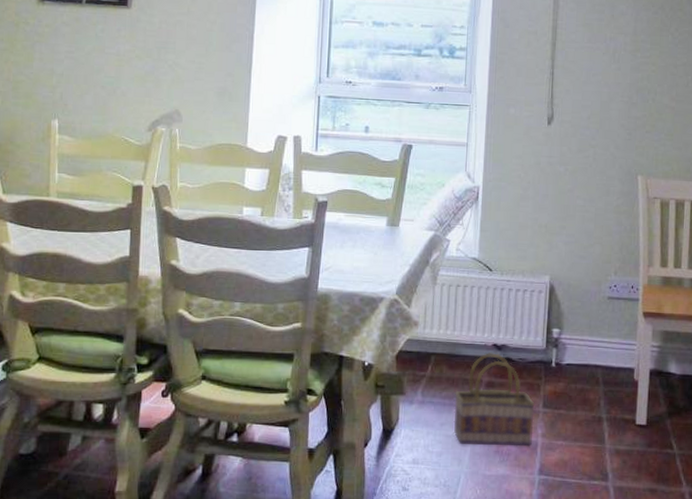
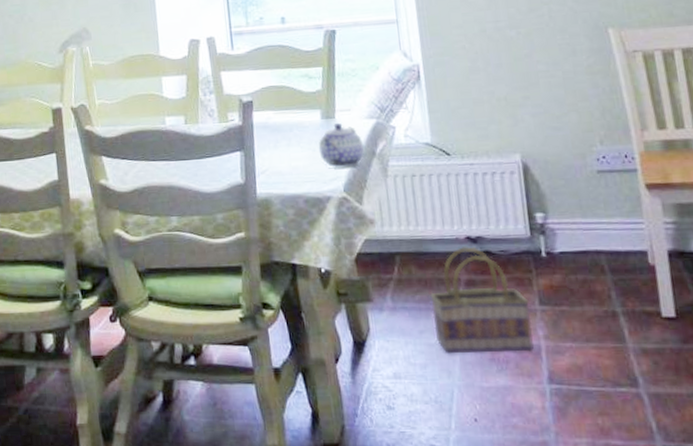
teapot: none [379,230,420,273] -> present [318,122,364,168]

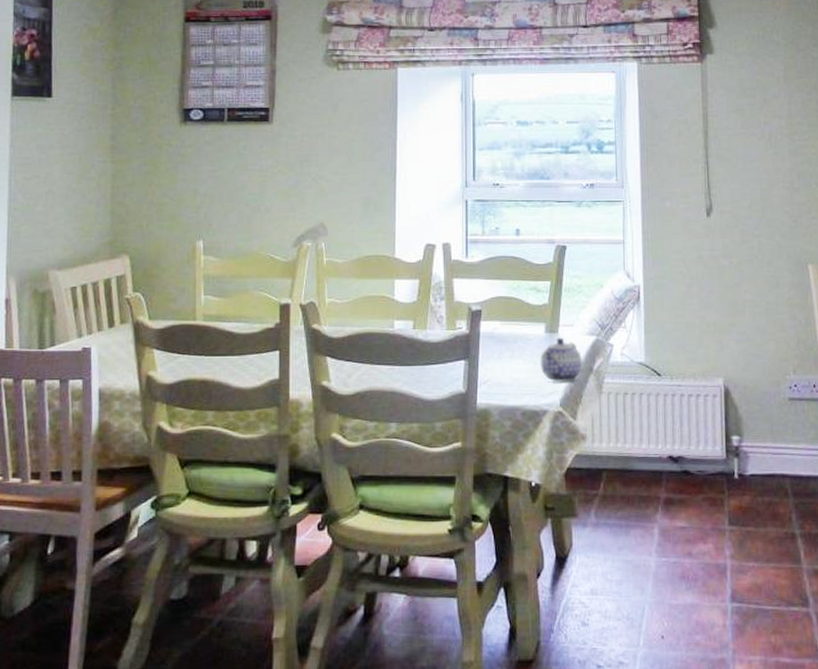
basket: present [430,246,534,353] -> none [631,466,721,570]

